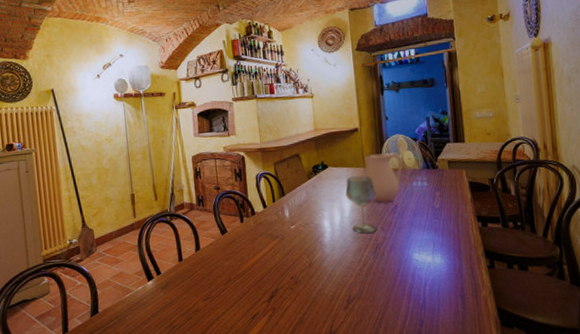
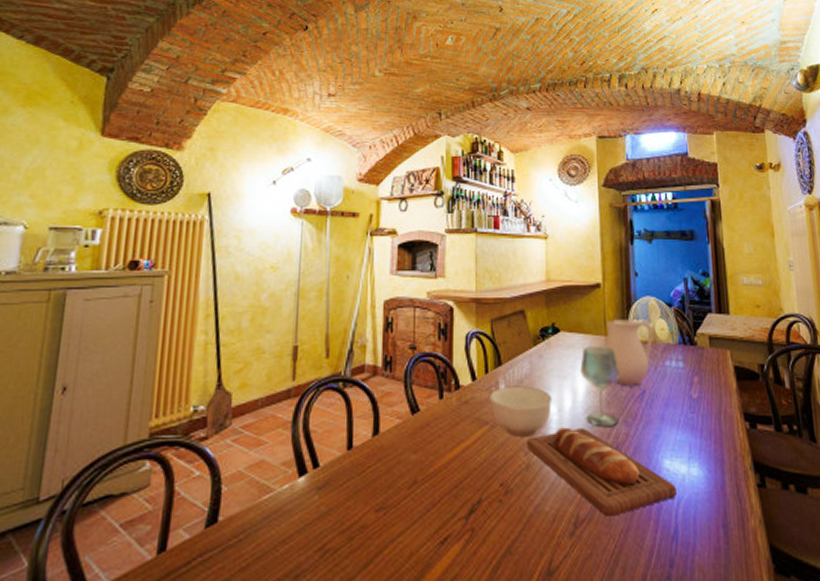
bowl: none [278,209,325,245] -> present [490,386,552,437]
bread loaf: none [308,235,424,295] -> present [527,427,677,516]

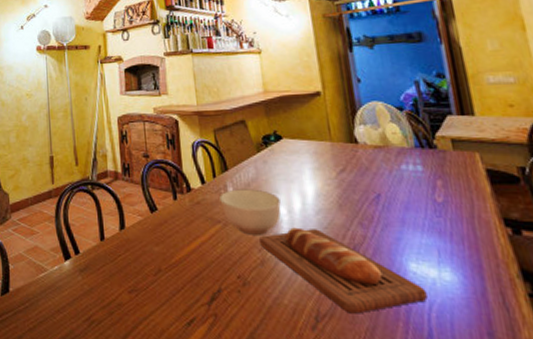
wine glass: present [580,347,620,428] -> none [307,152,354,229]
ceramic pitcher: present [605,319,654,386] -> none [330,125,386,189]

